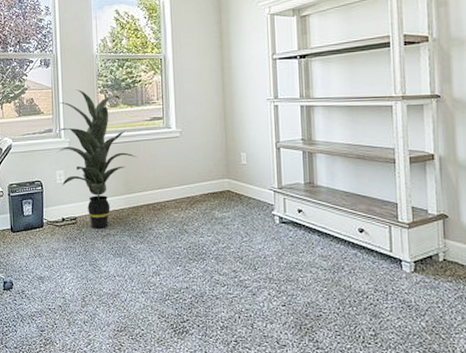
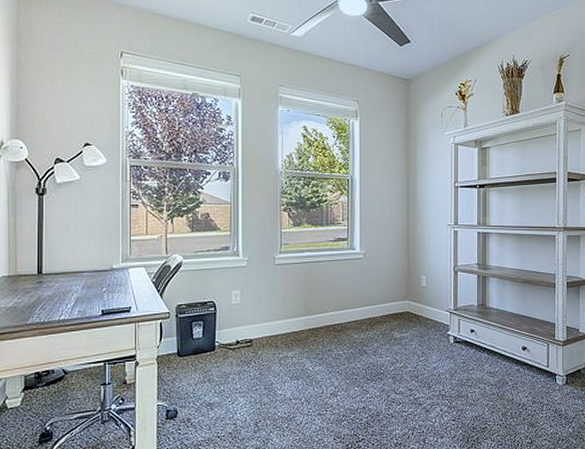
indoor plant: present [57,90,137,228] -> none [234,206,320,351]

